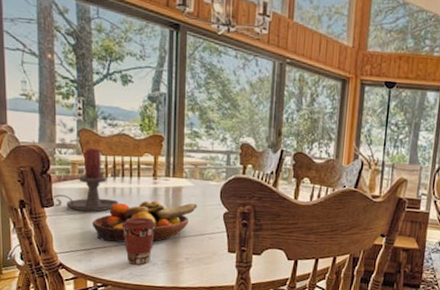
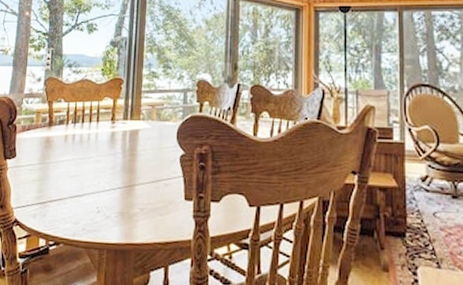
candle holder: present [51,148,119,212] -> none [14,96,77,161]
fruit bowl: present [92,200,198,242] -> none [49,146,154,194]
coffee cup: present [121,217,156,265] -> none [78,165,112,219]

